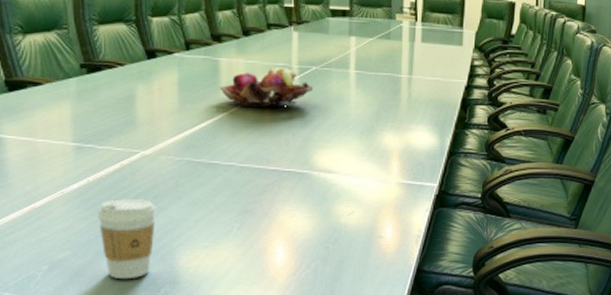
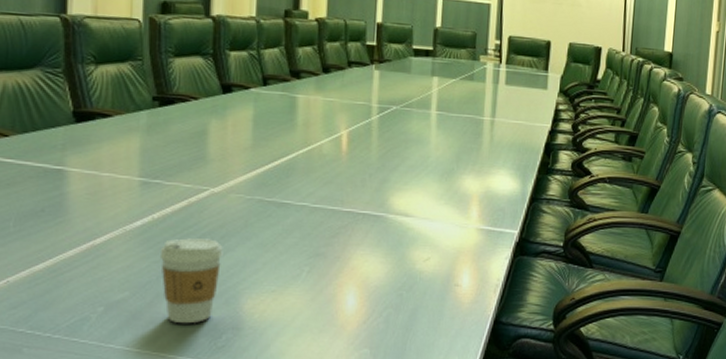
fruit basket: present [220,68,314,107] -> none [296,106,393,146]

